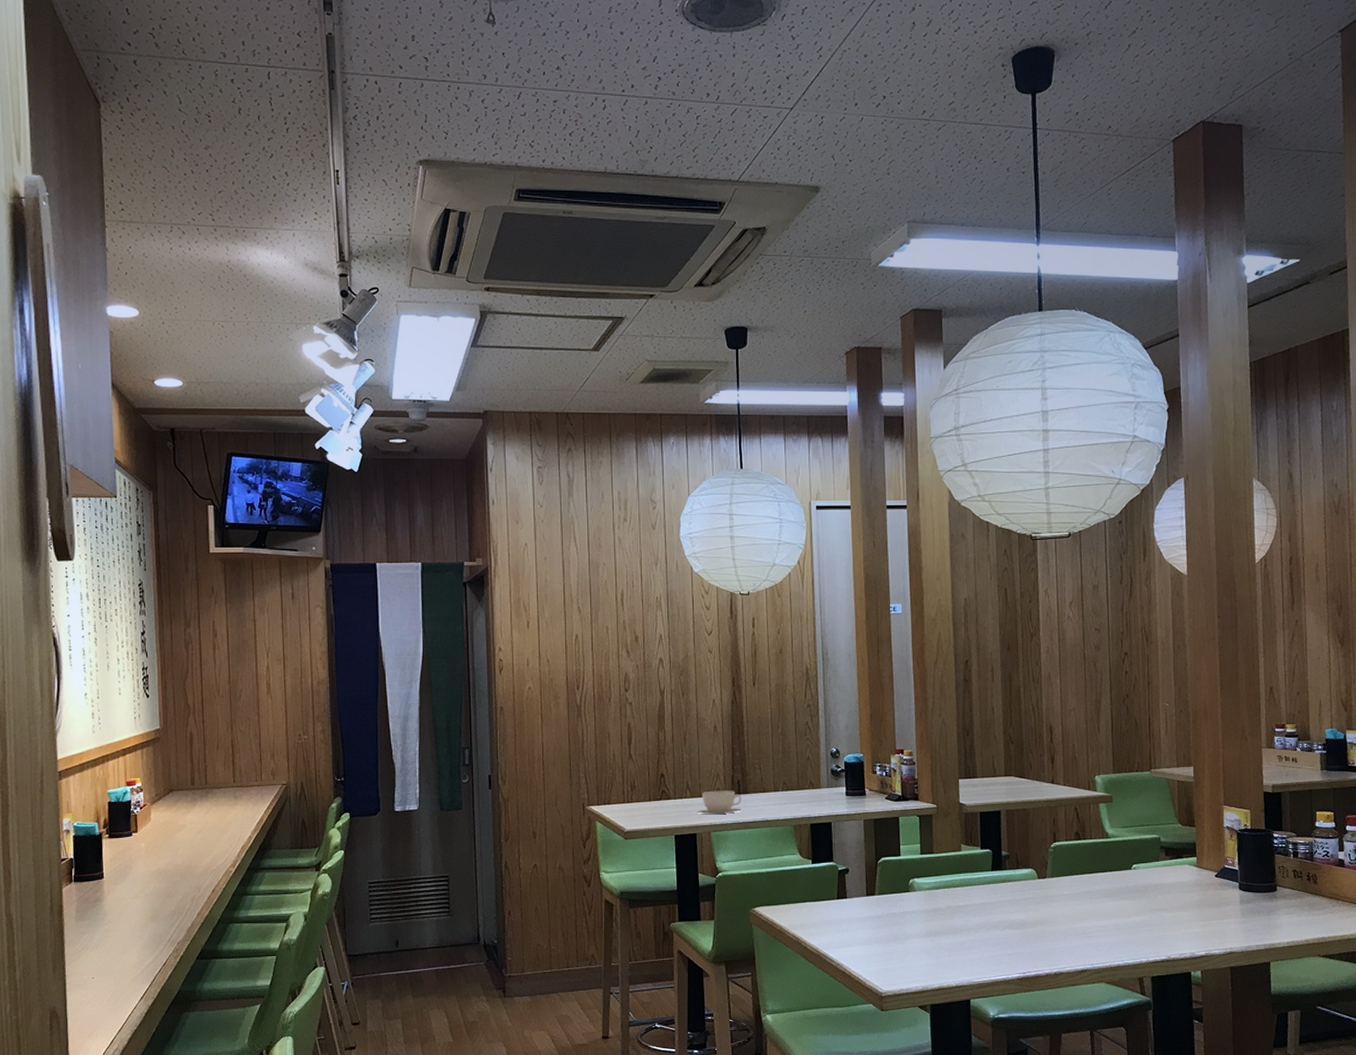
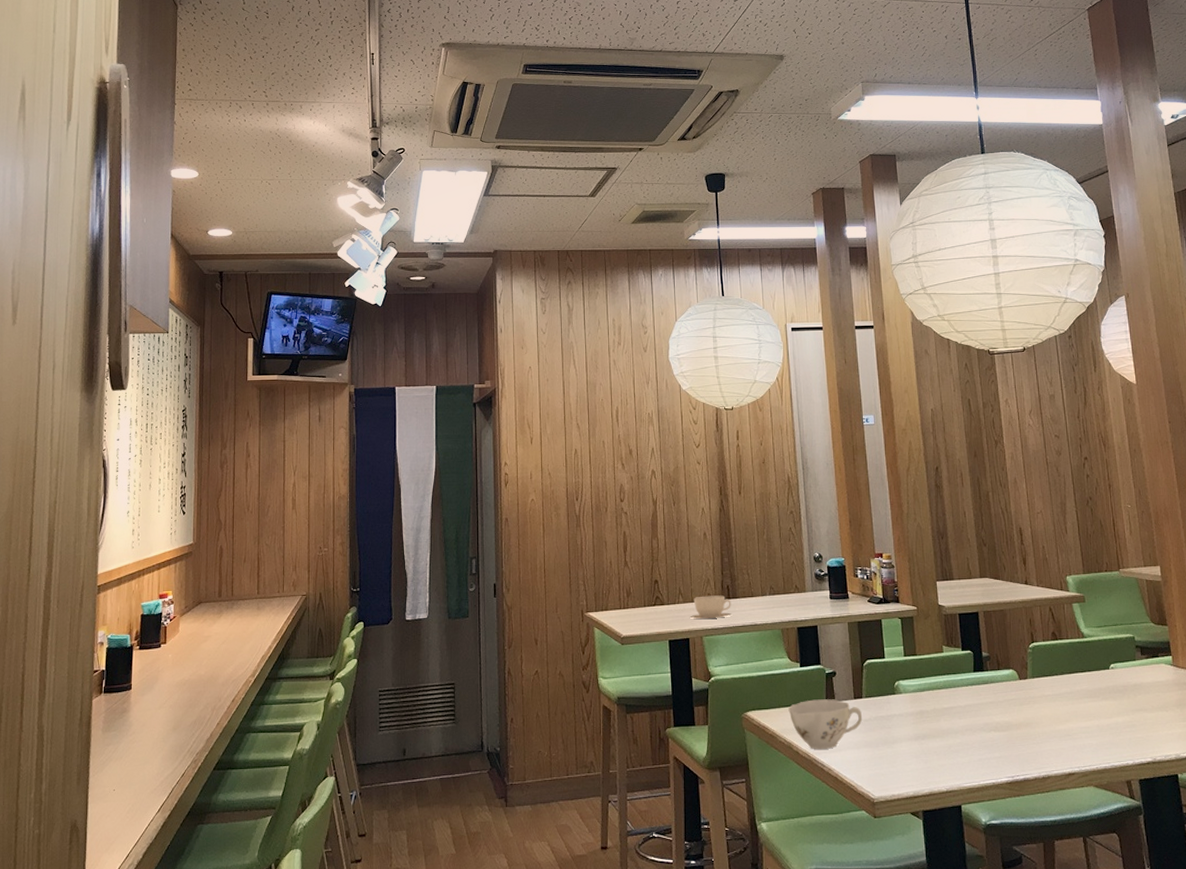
teacup: none [798,896,874,945] -> present [788,699,863,749]

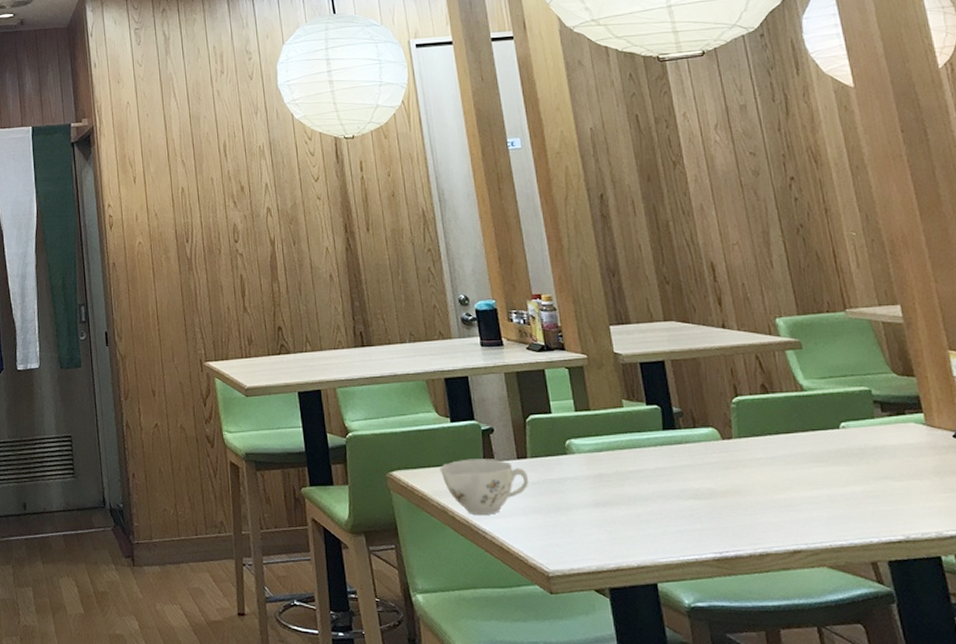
teacup: present [689,595,731,619] -> none [319,343,367,368]

